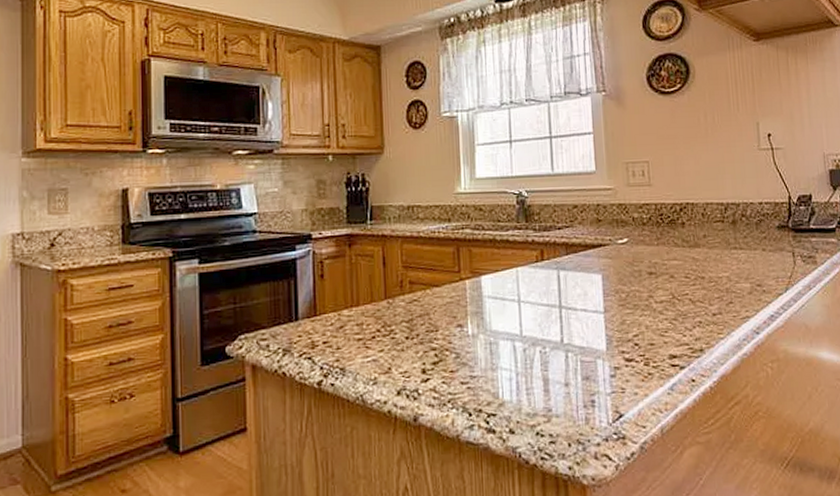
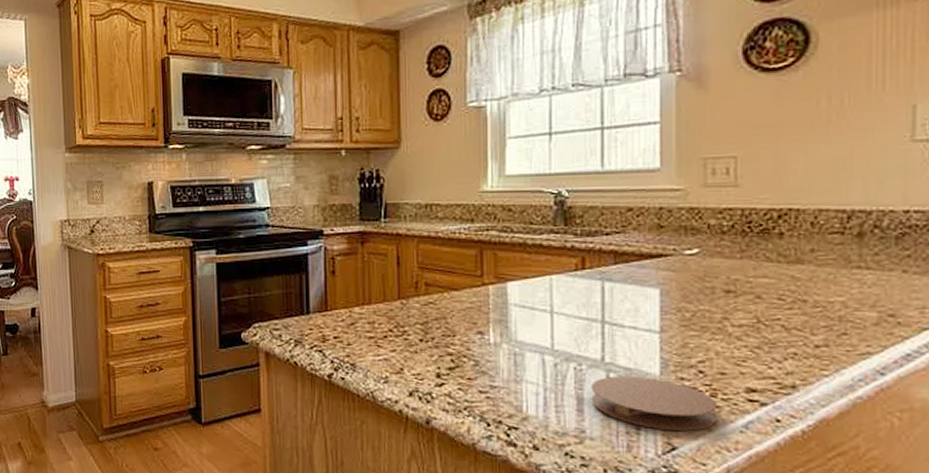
coaster: none [554,354,651,400] -> present [591,376,717,431]

